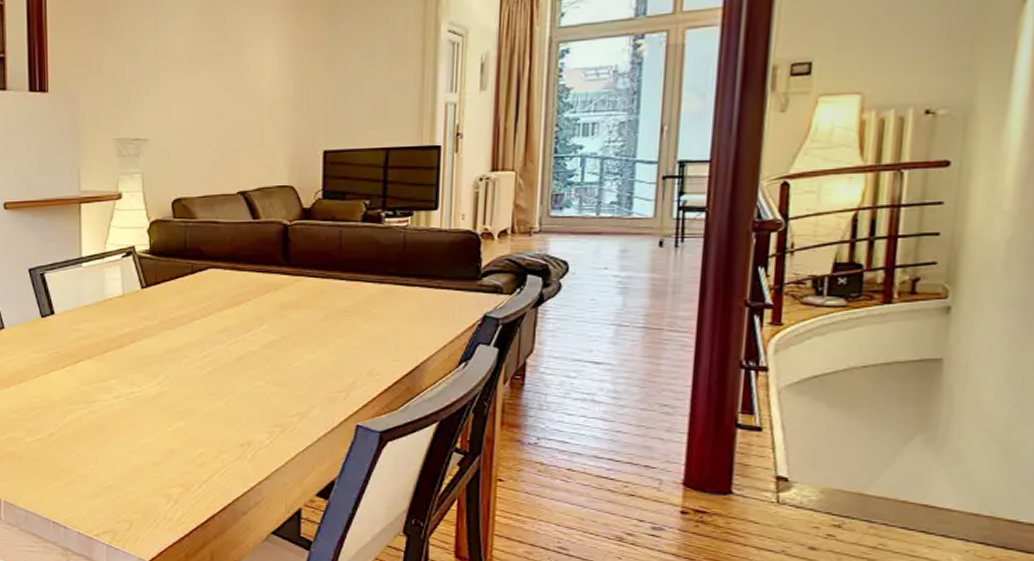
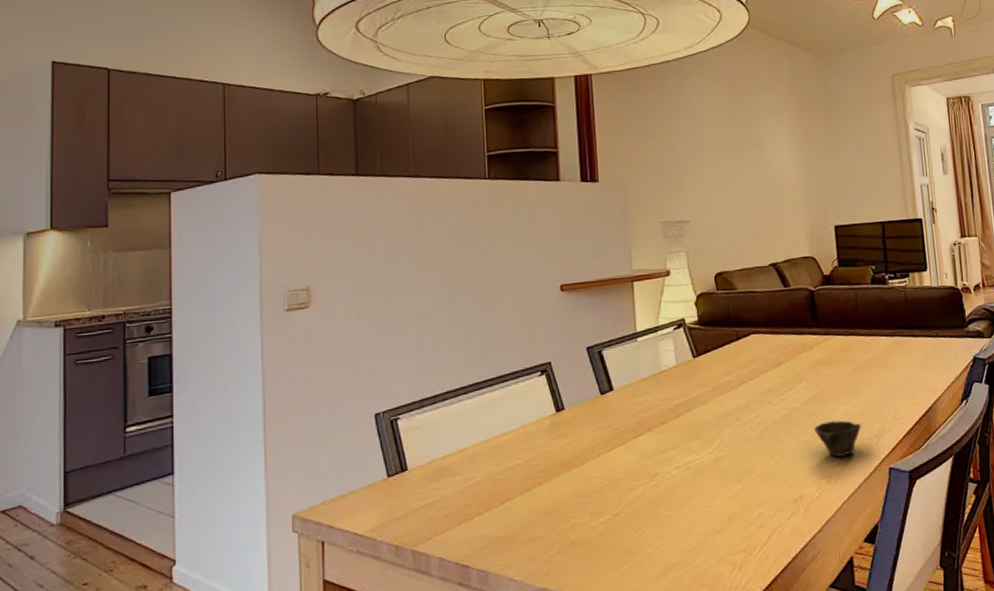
cup: none [272,369,328,408] -> present [814,420,861,457]

